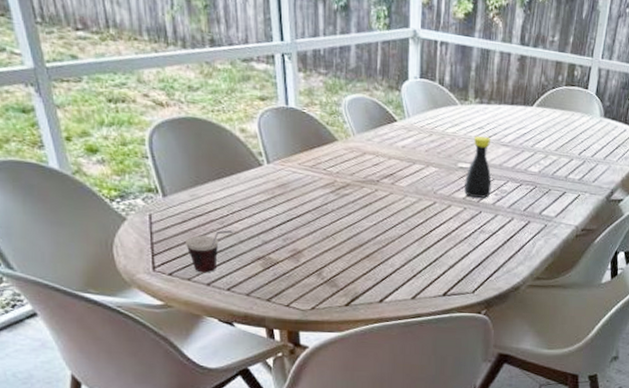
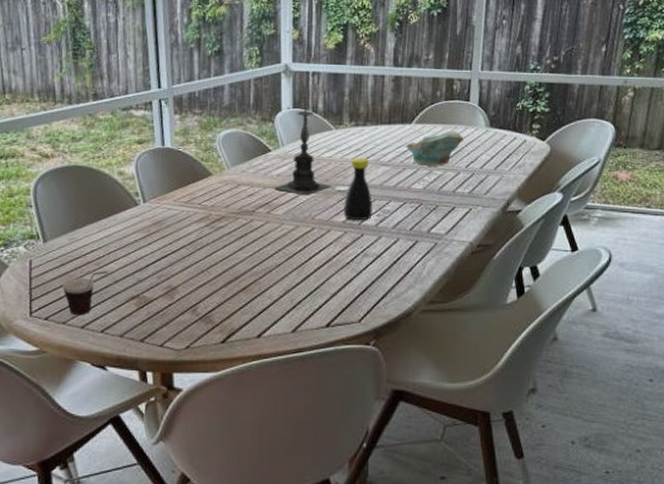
candle holder: none [399,77,455,170] -> present [274,106,332,196]
bowl: none [526,117,580,151] -> present [406,131,465,166]

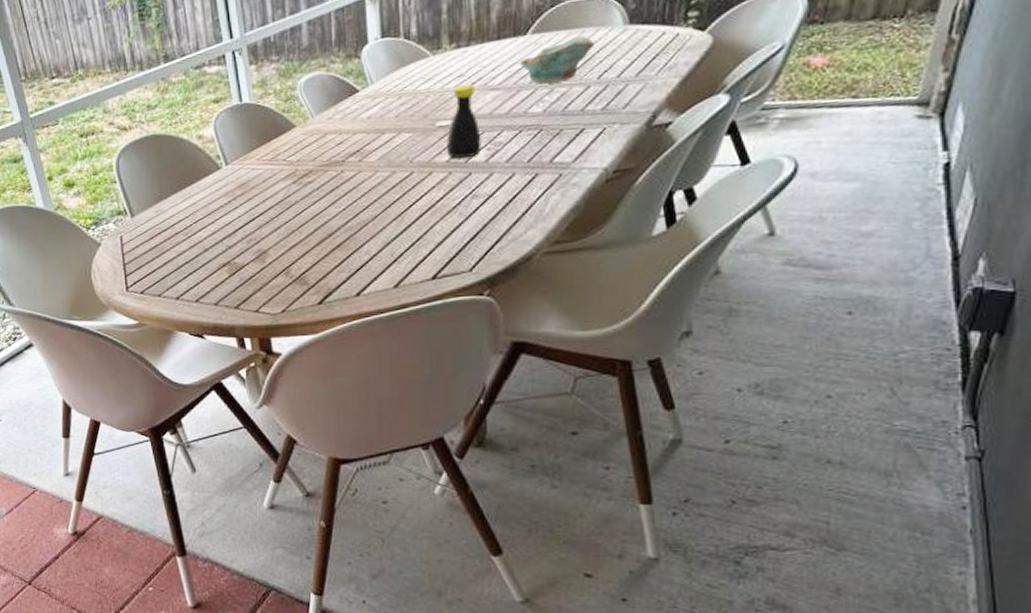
cup: present [62,271,109,316] -> none [154,240,197,287]
candle holder: present [274,106,332,196] -> none [365,33,432,137]

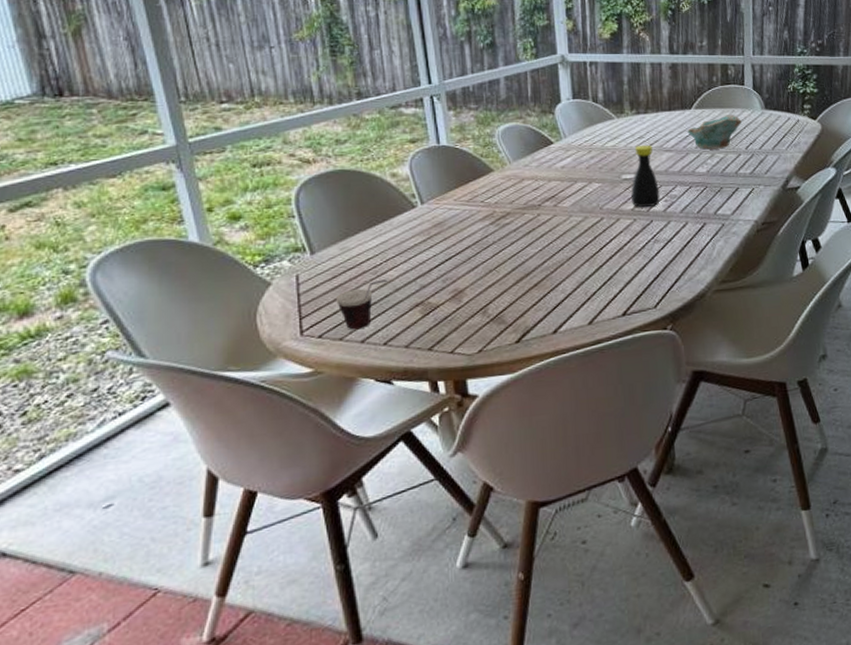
cup: none [154,240,197,287] -> present [336,279,388,330]

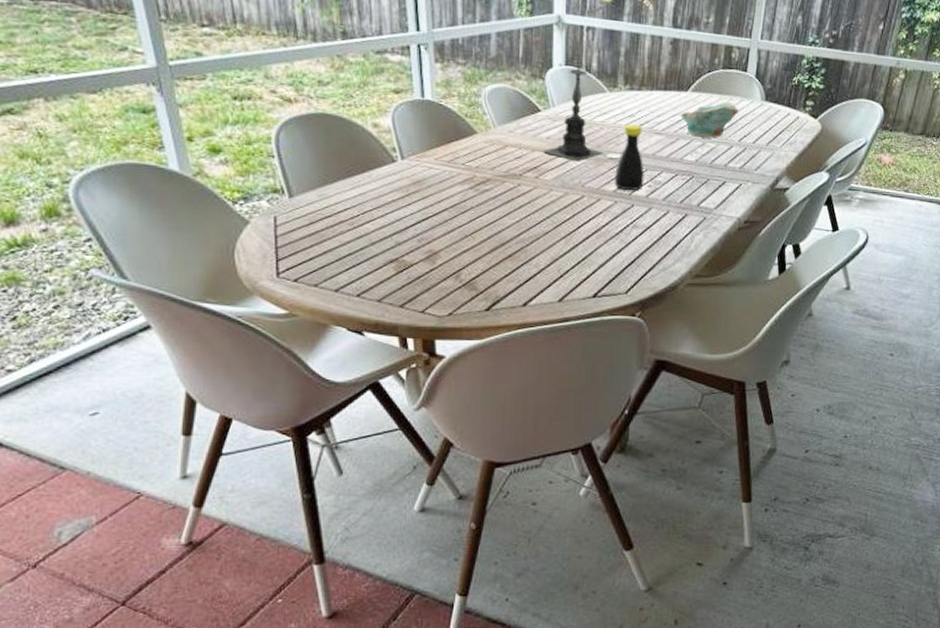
cup: present [336,279,388,330] -> none [313,231,364,278]
candle holder: none [559,96,618,186] -> present [543,64,604,162]

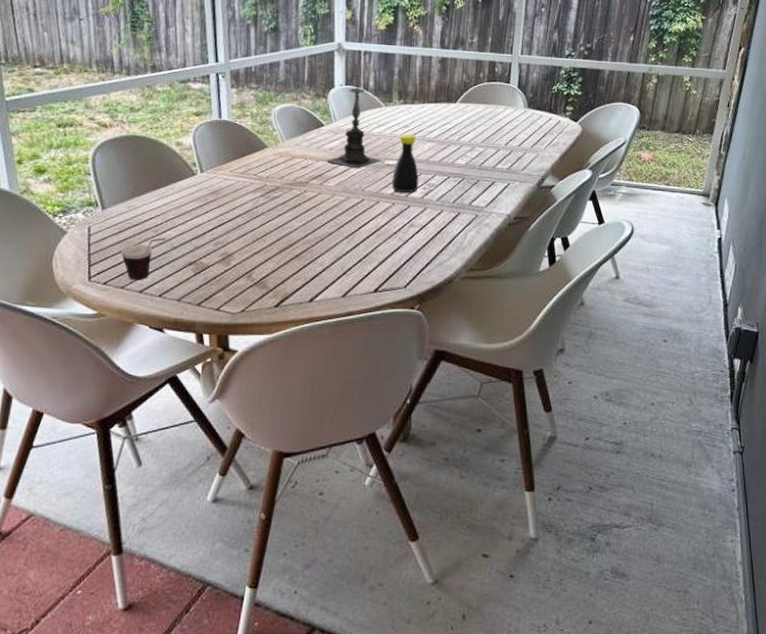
cup: none [313,231,364,278] -> present [121,238,166,281]
bowl: present [680,102,740,138] -> none [450,111,505,143]

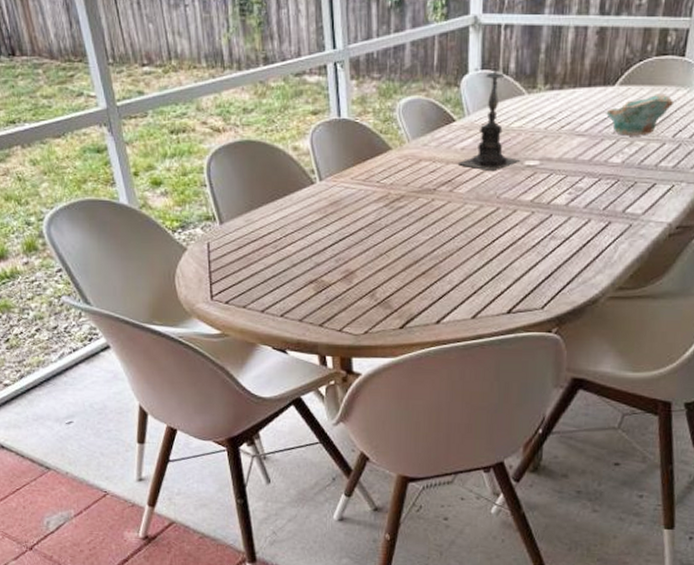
cup: present [121,238,166,281] -> none [241,254,286,300]
bottle: present [392,133,419,193] -> none [532,127,564,200]
bowl: none [450,111,505,143] -> present [606,94,675,136]

